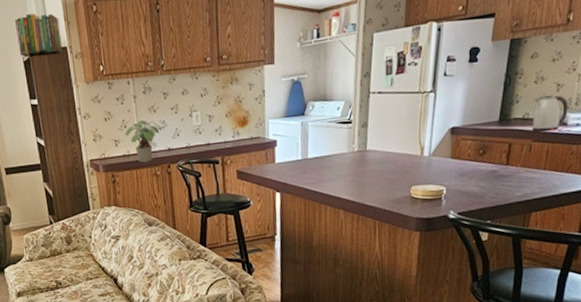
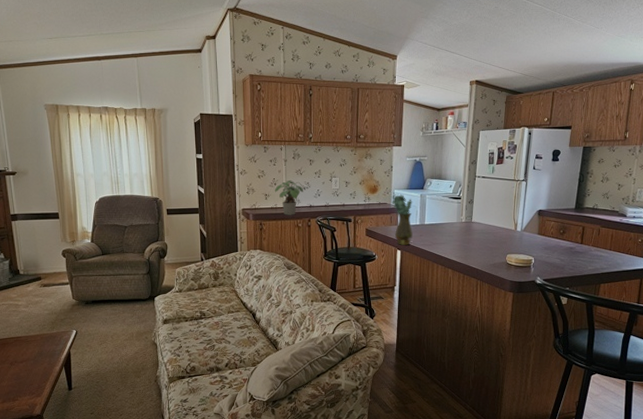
books: present [15,13,63,58] -> none [191,86,229,120]
vase: none [266,122,294,186] -> present [392,192,413,245]
kettle: present [532,95,568,132] -> none [600,193,627,221]

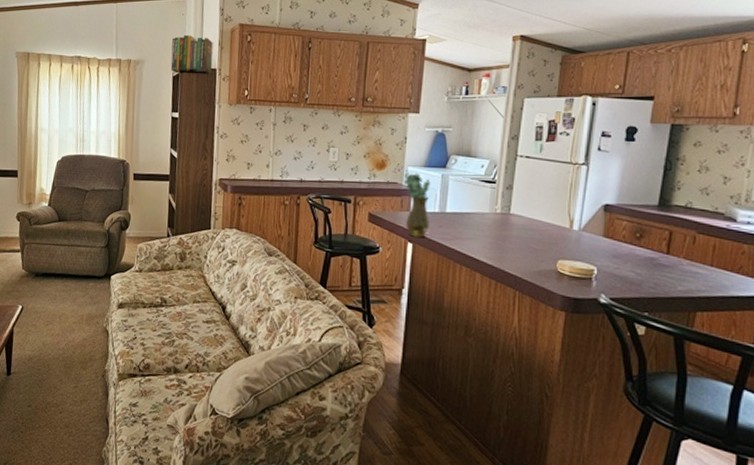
books: none [191,86,229,120] -> present [170,35,213,74]
potted plant: present [274,180,305,215] -> none [258,148,296,190]

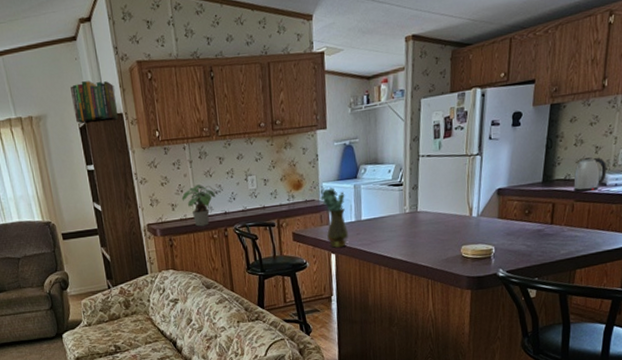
potted plant: none [258,148,296,190] -> present [181,184,217,227]
kettle: none [696,187,737,226] -> present [573,157,606,193]

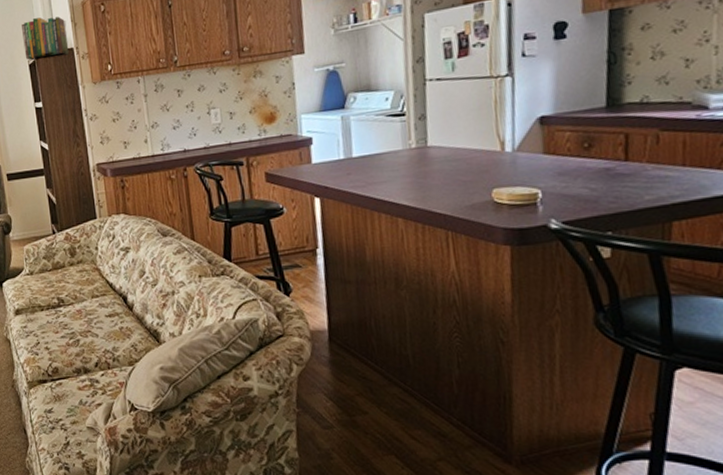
potted plant: present [181,184,217,227] -> none [135,120,175,166]
vase: present [320,185,348,248] -> none [298,117,336,191]
kettle: present [573,157,606,193] -> none [655,73,707,119]

